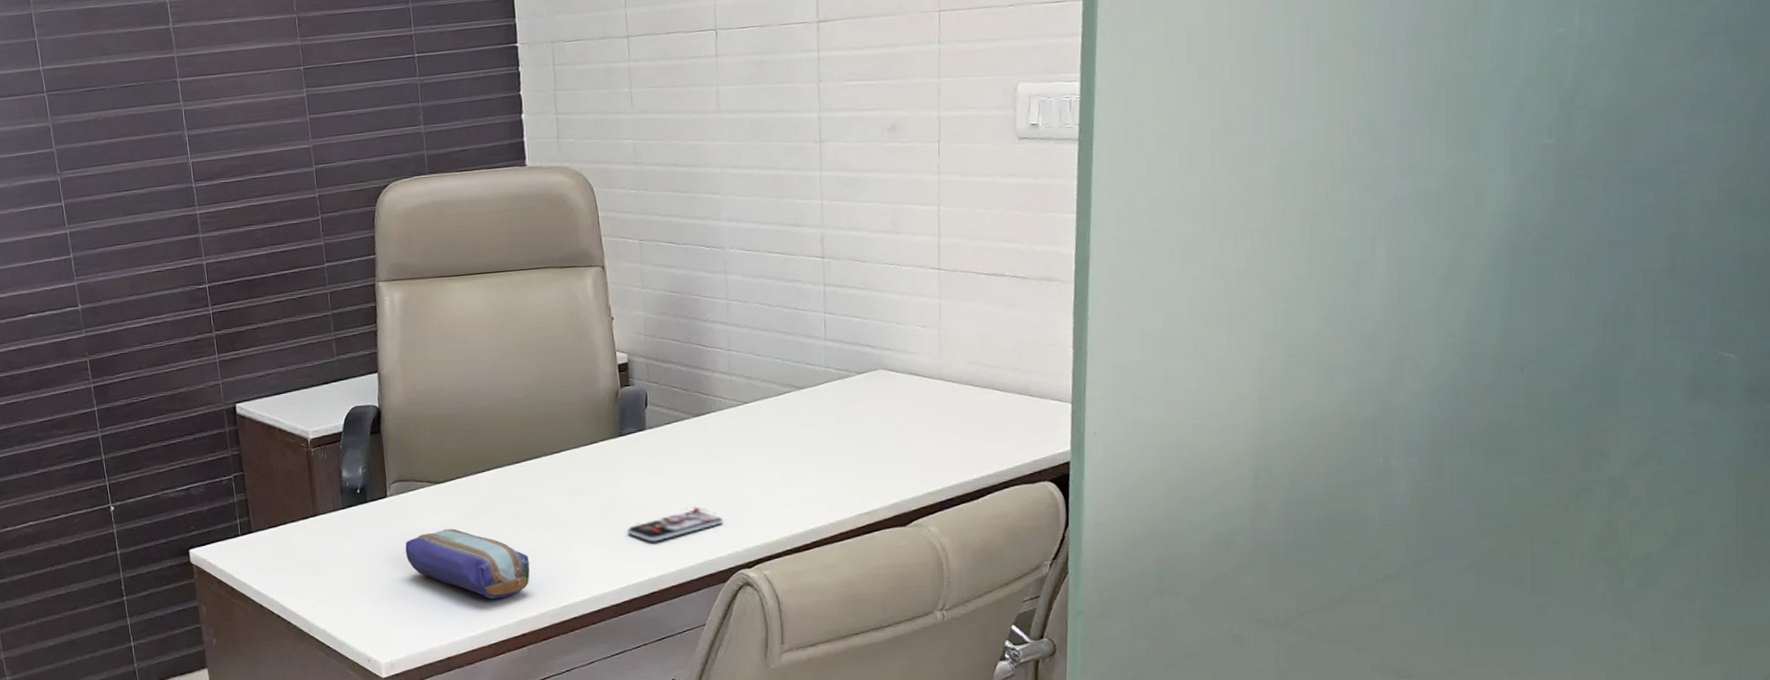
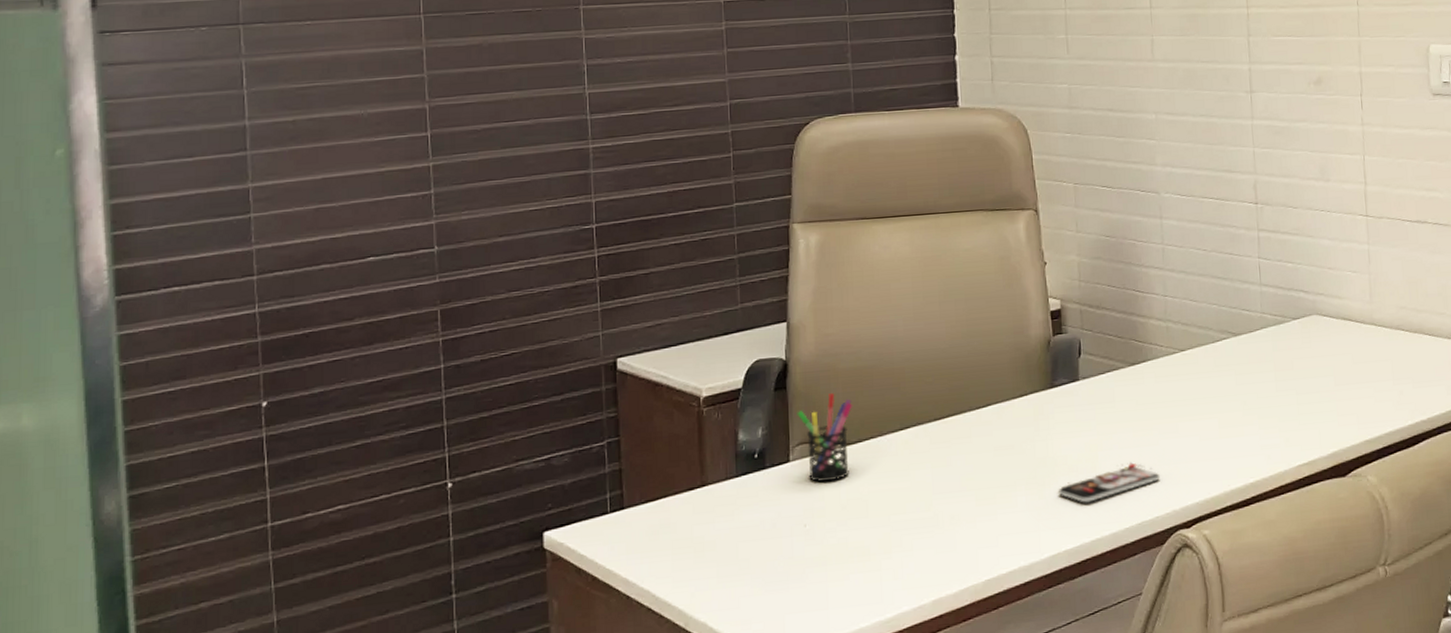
pen holder: none [391,437,440,516] -> present [797,393,853,483]
pencil case: present [405,528,530,600] -> none [807,495,950,576]

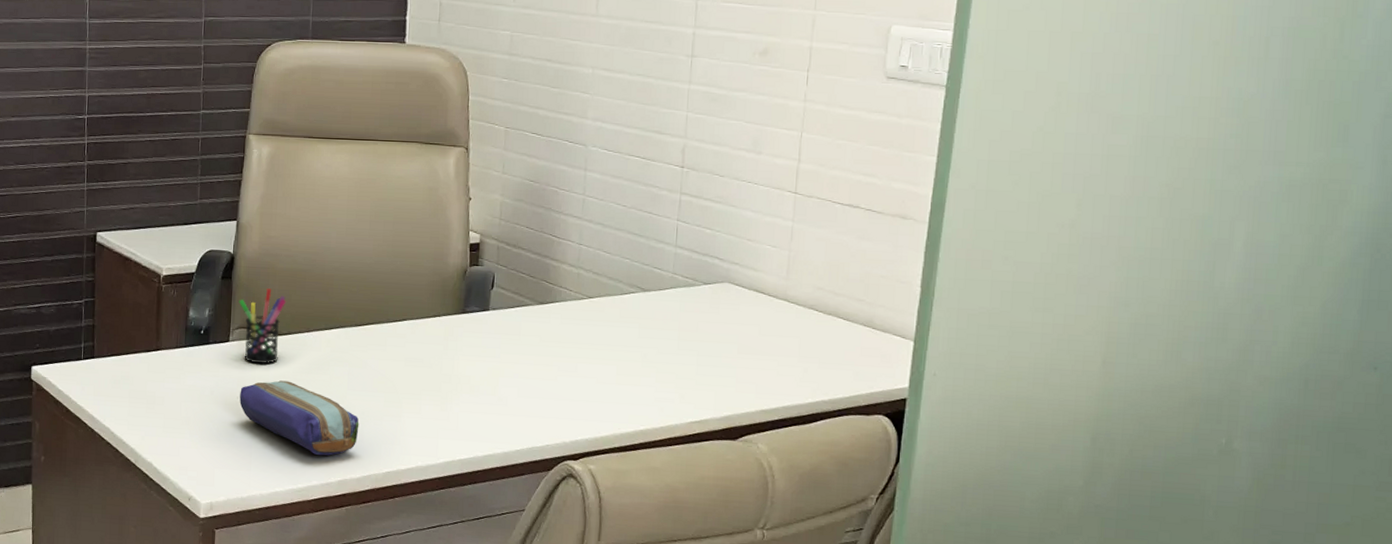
pencil case: none [807,495,950,576] -> present [239,380,359,456]
smartphone: present [1057,461,1160,503] -> none [458,391,554,421]

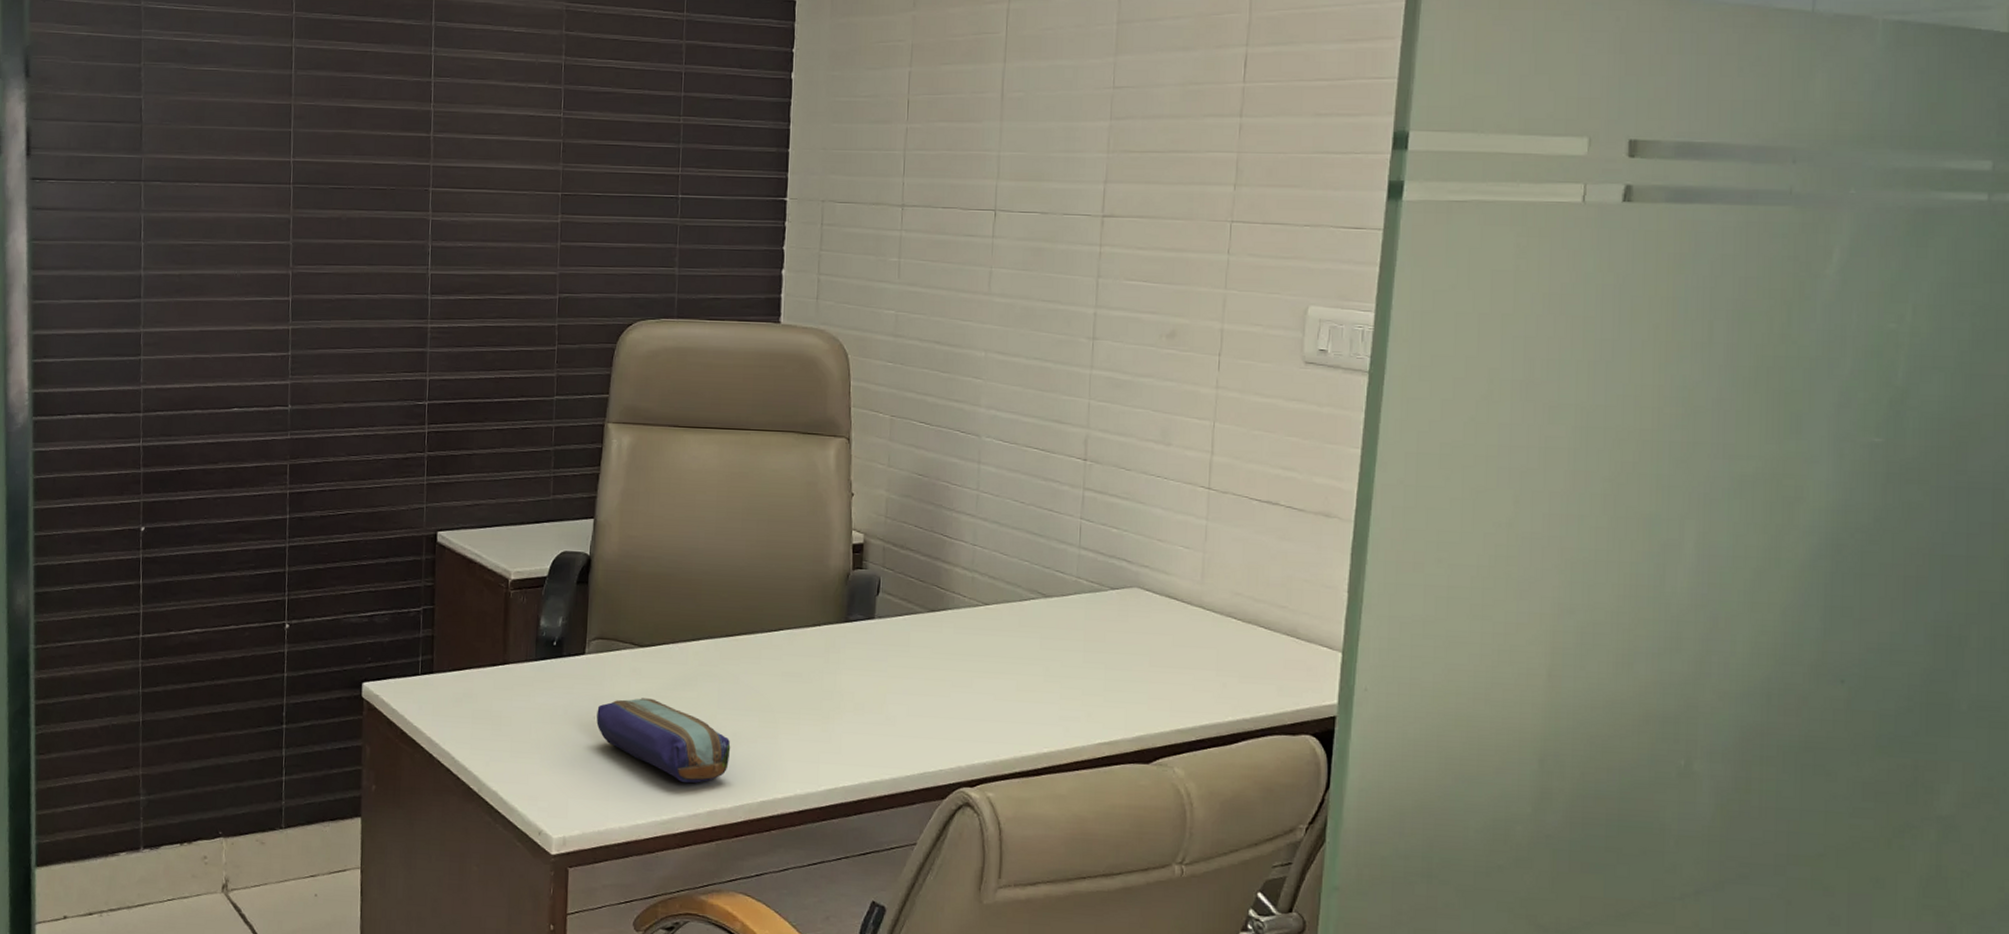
pen holder: present [239,288,287,365] -> none [596,594,649,680]

